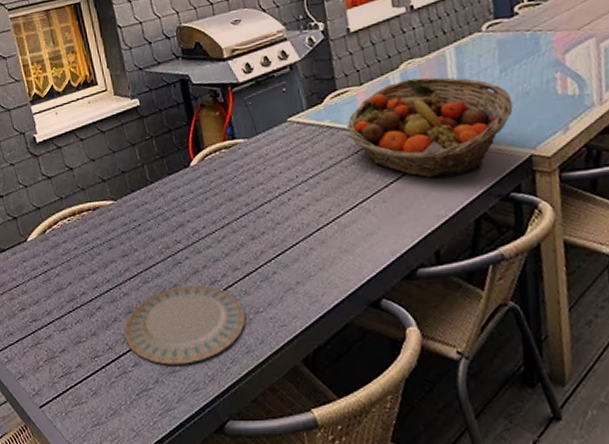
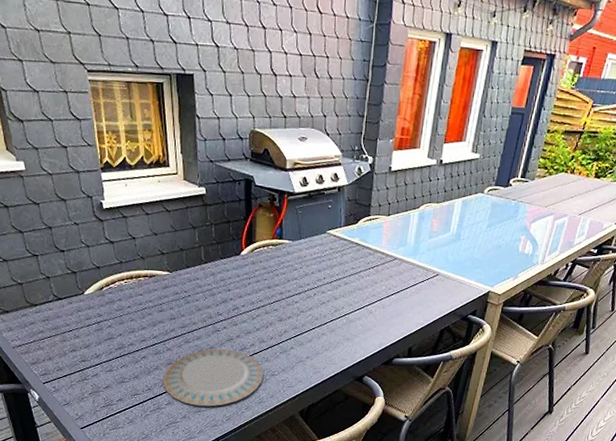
fruit basket: present [347,77,513,178] -> none [370,218,489,297]

